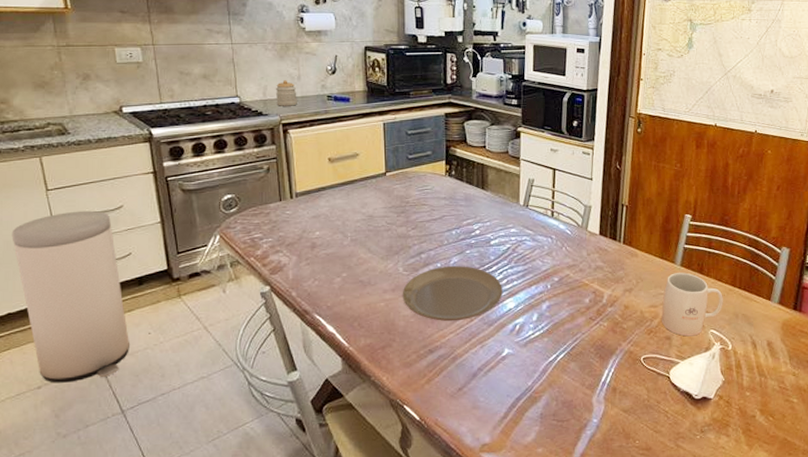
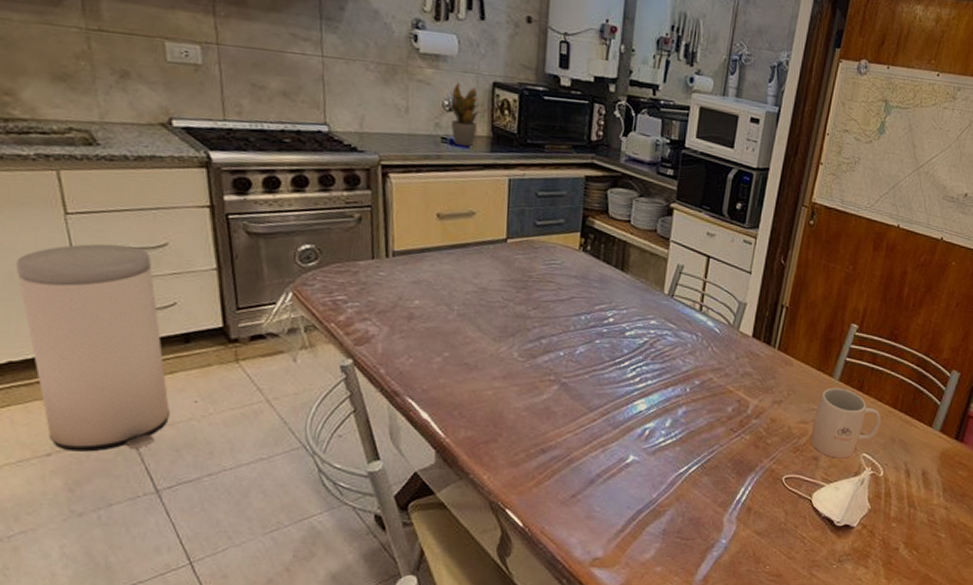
jar: present [275,80,297,106] -> none [375,111,403,145]
potted plant: none [331,51,359,101] -> present [448,83,483,147]
plate: present [402,266,503,322] -> none [514,356,634,420]

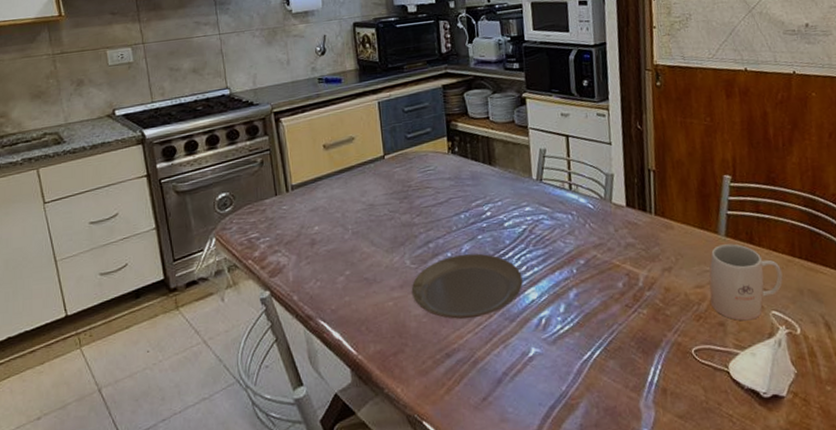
pedal bin: present [16,243,169,452] -> none [11,221,128,413]
potted plant: present [448,83,483,147] -> none [320,30,349,83]
plate: none [514,356,634,420] -> present [411,253,523,319]

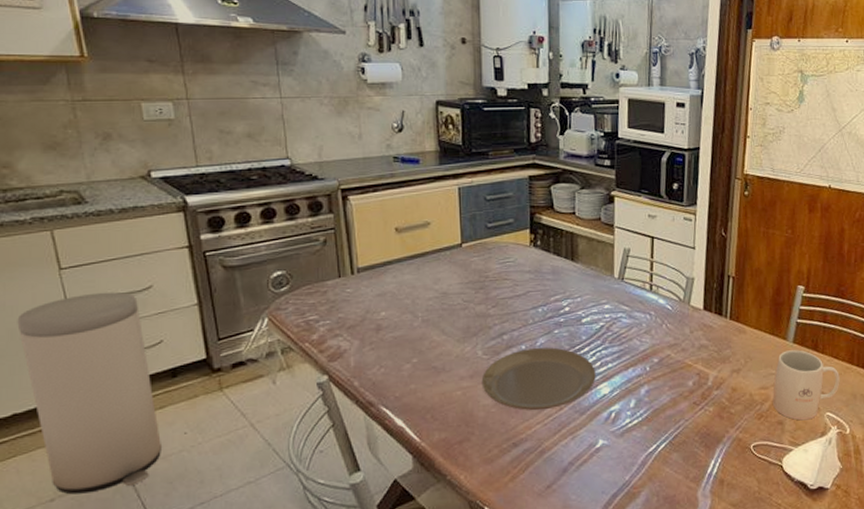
pedal bin: none [11,221,128,413] -> present [17,291,161,495]

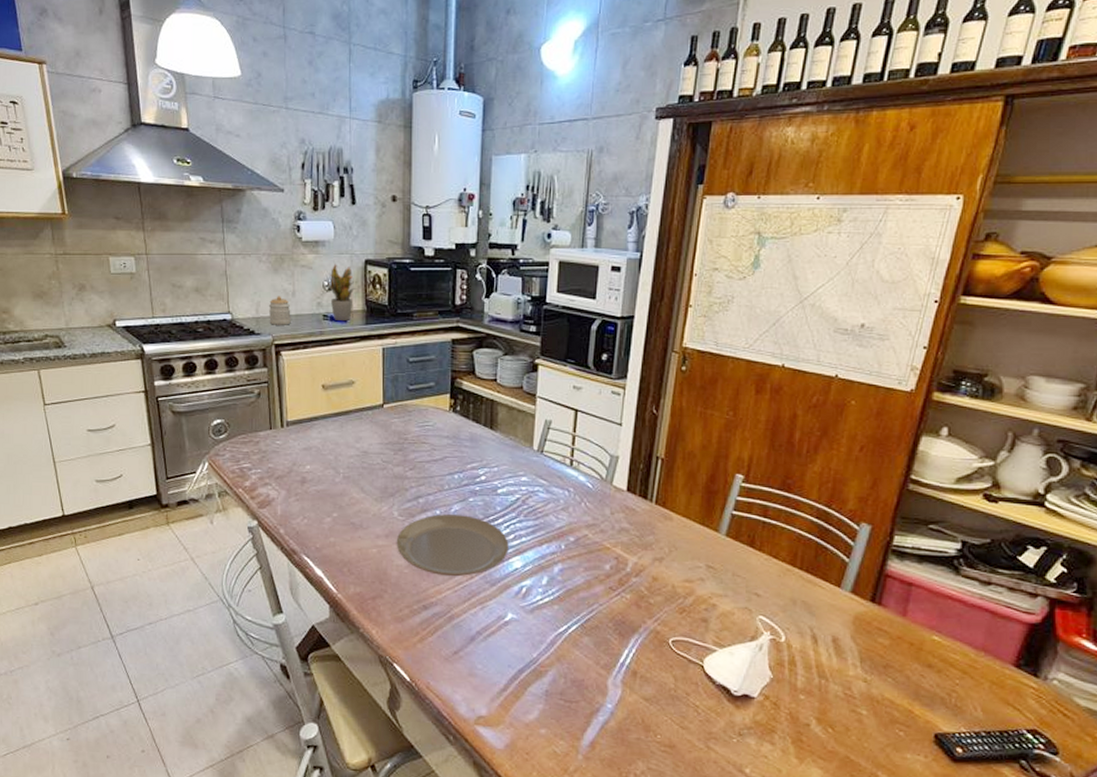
pedal bin: present [17,291,161,495] -> none [12,427,119,602]
jar: none [332,139,358,169] -> present [268,296,291,325]
potted plant: none [397,106,429,163] -> present [328,264,358,322]
mug: present [772,350,840,421] -> none [698,543,778,621]

